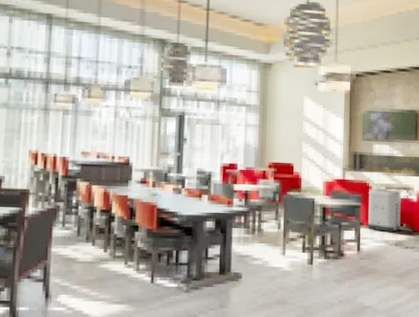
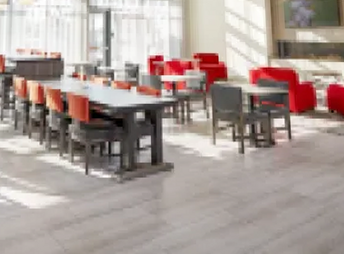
trash can: present [368,189,401,232] -> none [295,76,331,119]

